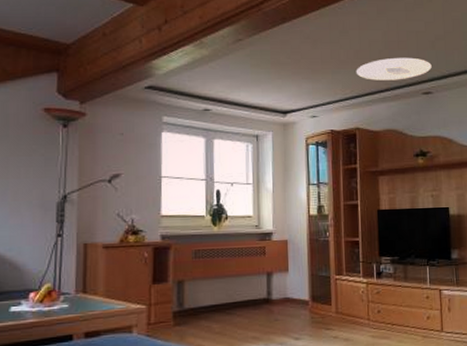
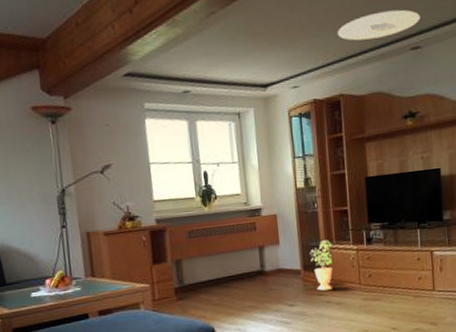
potted plant: none [319,269,342,325] -> present [310,239,333,291]

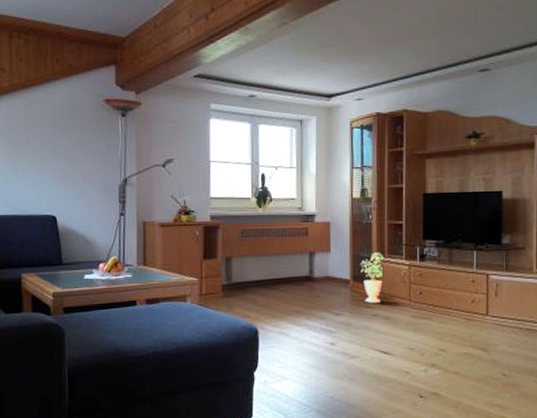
ceiling light: present [337,9,420,41] -> none [405,32,491,59]

